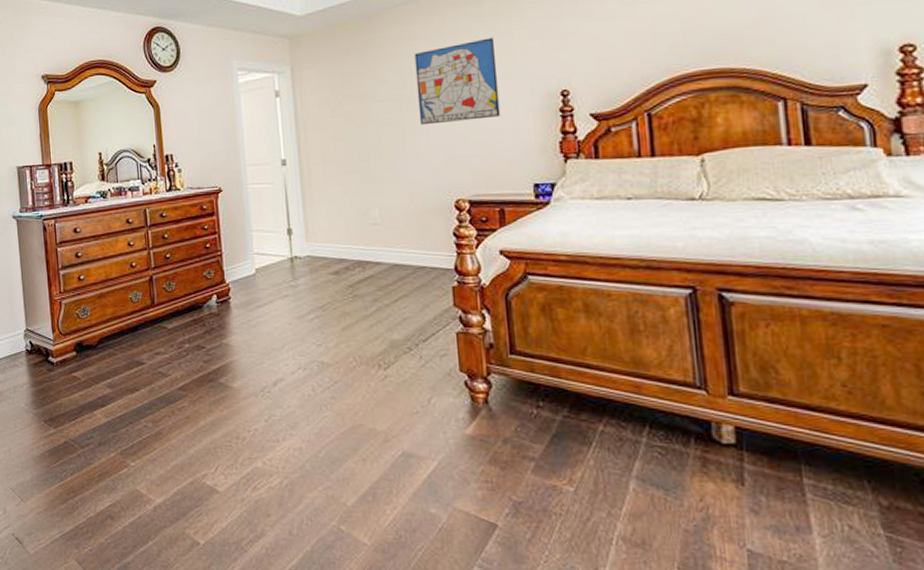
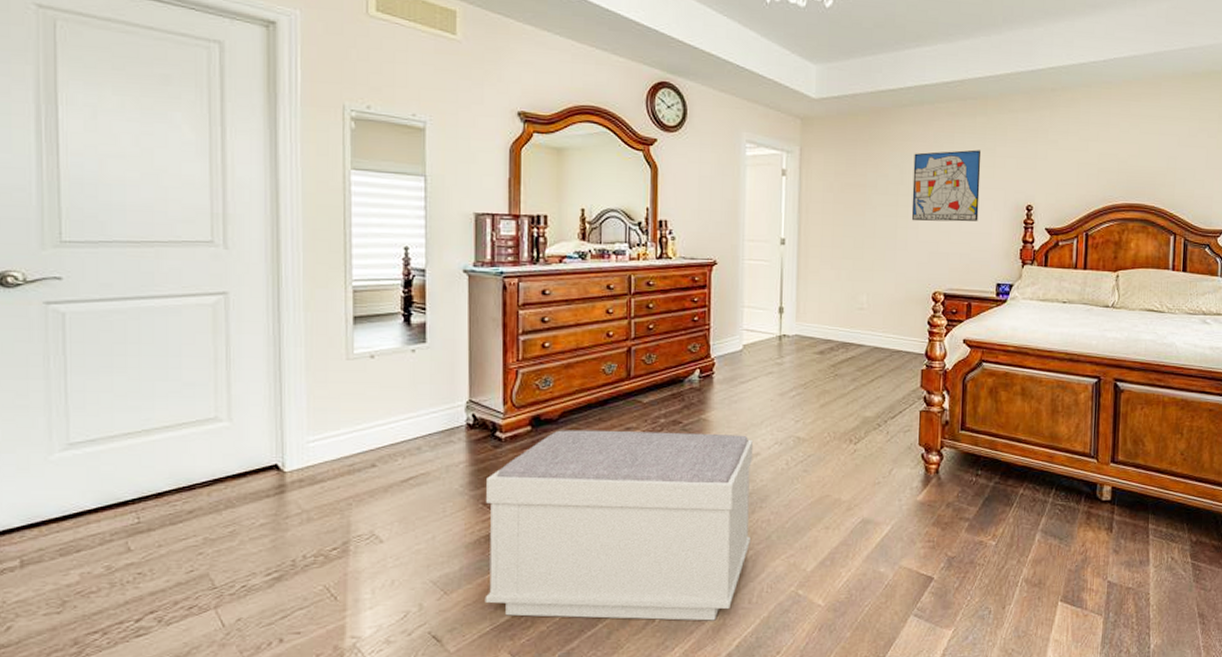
bench: none [45,355,285,550] -> present [485,430,754,621]

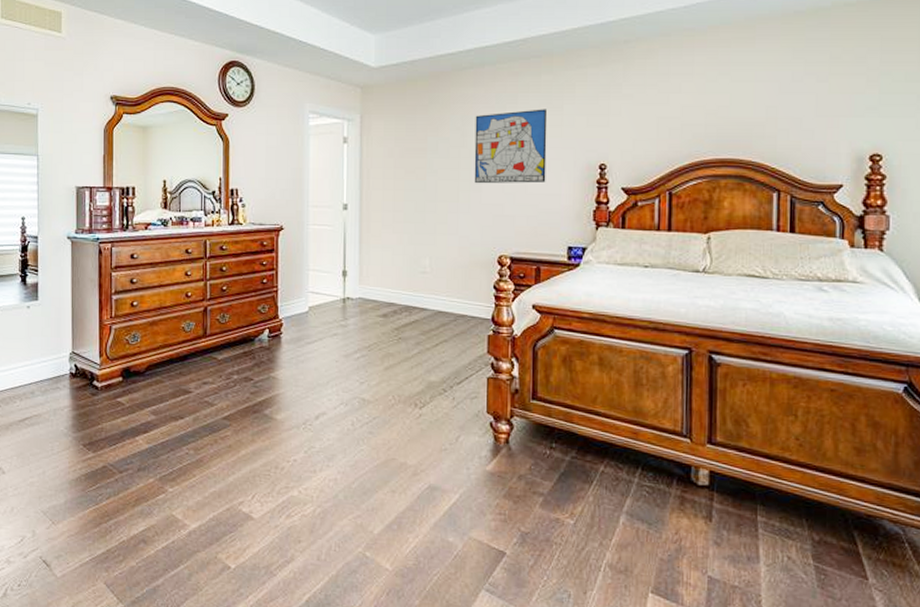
bench: present [485,430,754,621] -> none [85,382,320,574]

